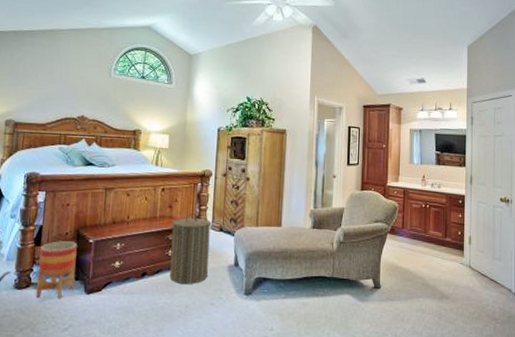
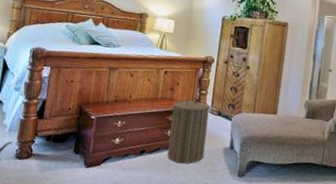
planter: present [35,241,77,299] -> none [36,115,79,171]

